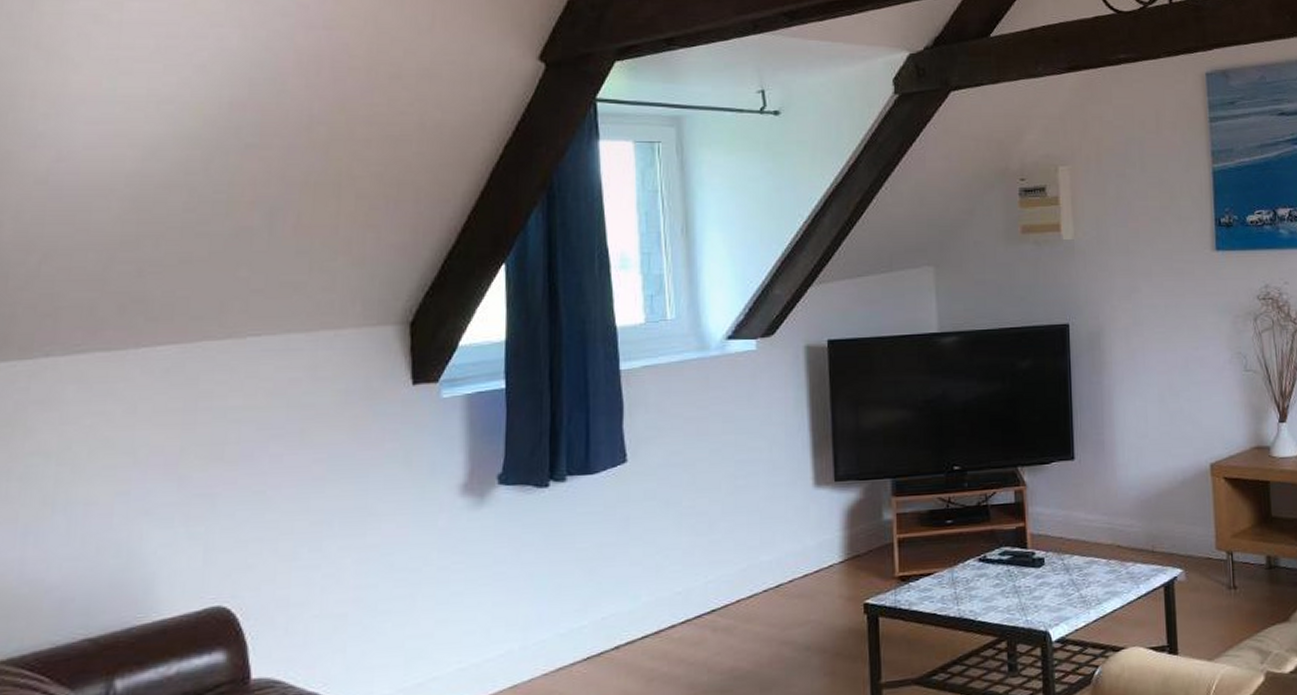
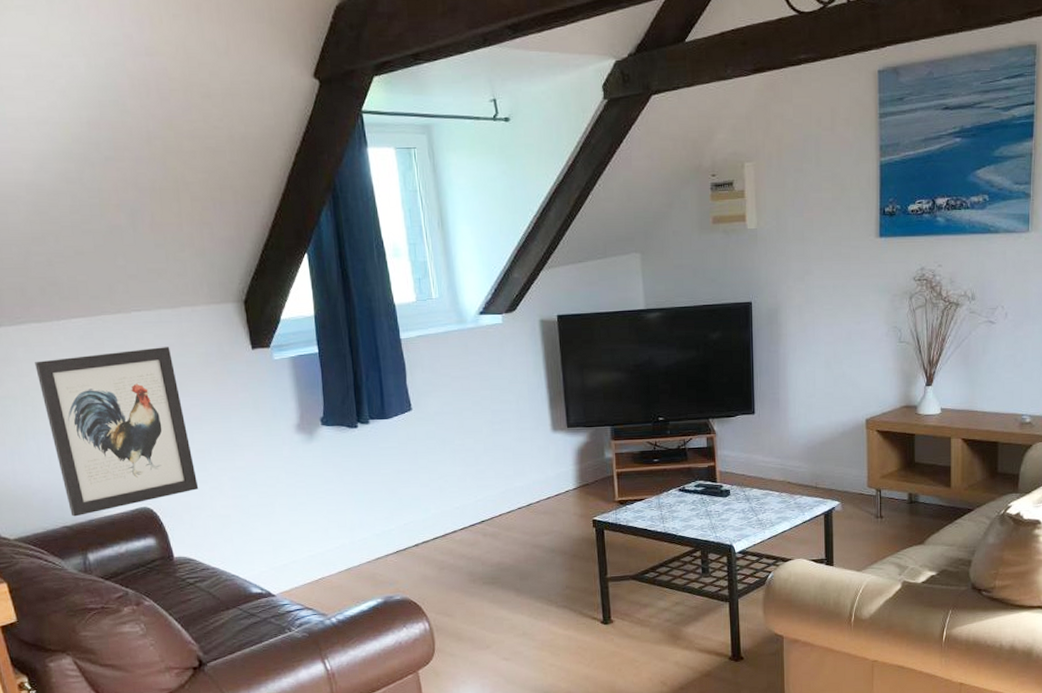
wall art: none [88,382,306,624] -> present [35,347,199,517]

